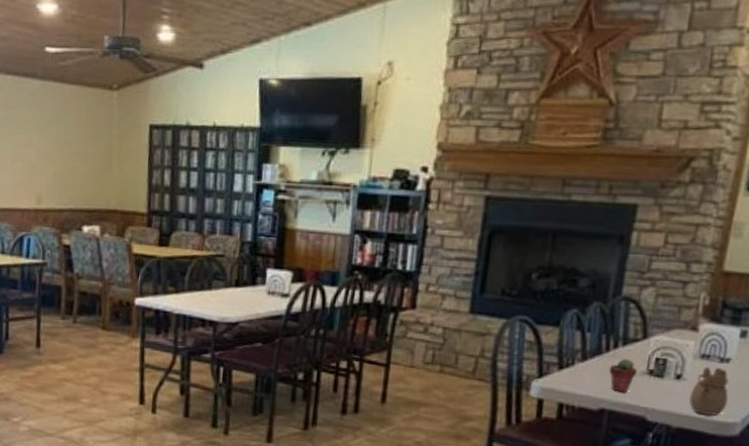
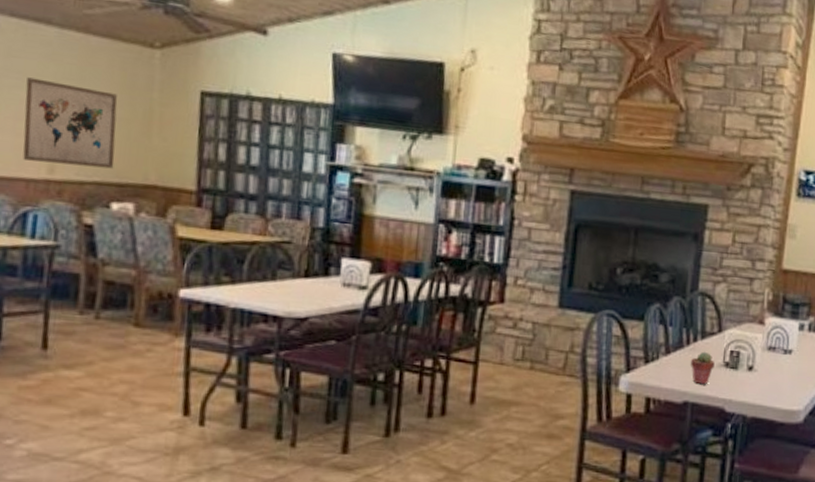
wall art: none [18,124,86,197] -> present [22,77,118,169]
teapot: present [689,366,729,416] -> none [761,357,792,404]

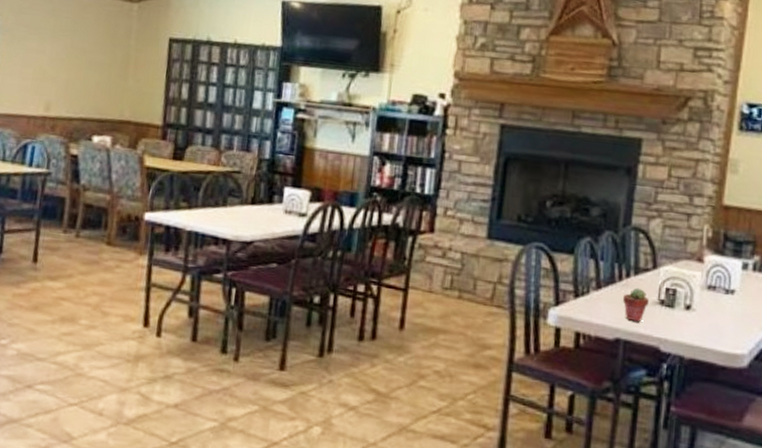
wall art: present [22,77,118,169] -> none [26,30,102,107]

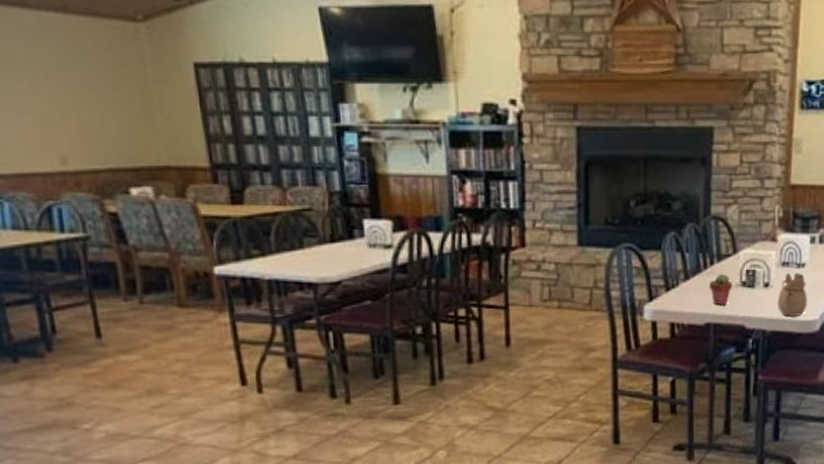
teapot: none [699,297,735,347] -> present [778,272,807,316]

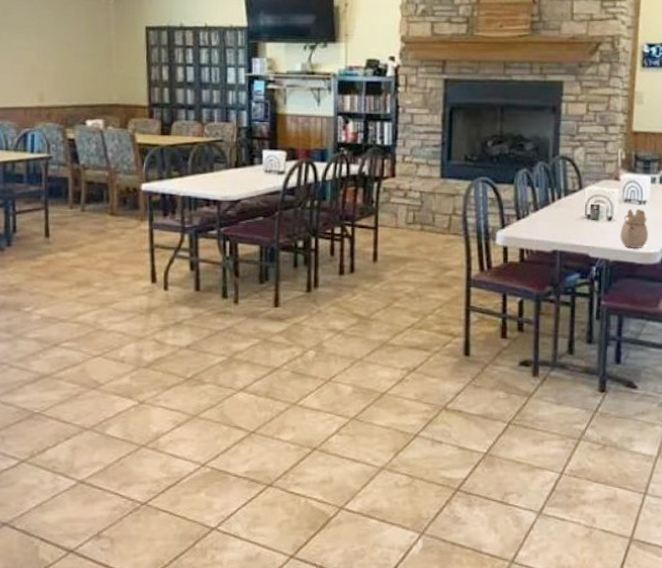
potted succulent: present [708,273,732,306] -> none [556,206,578,235]

